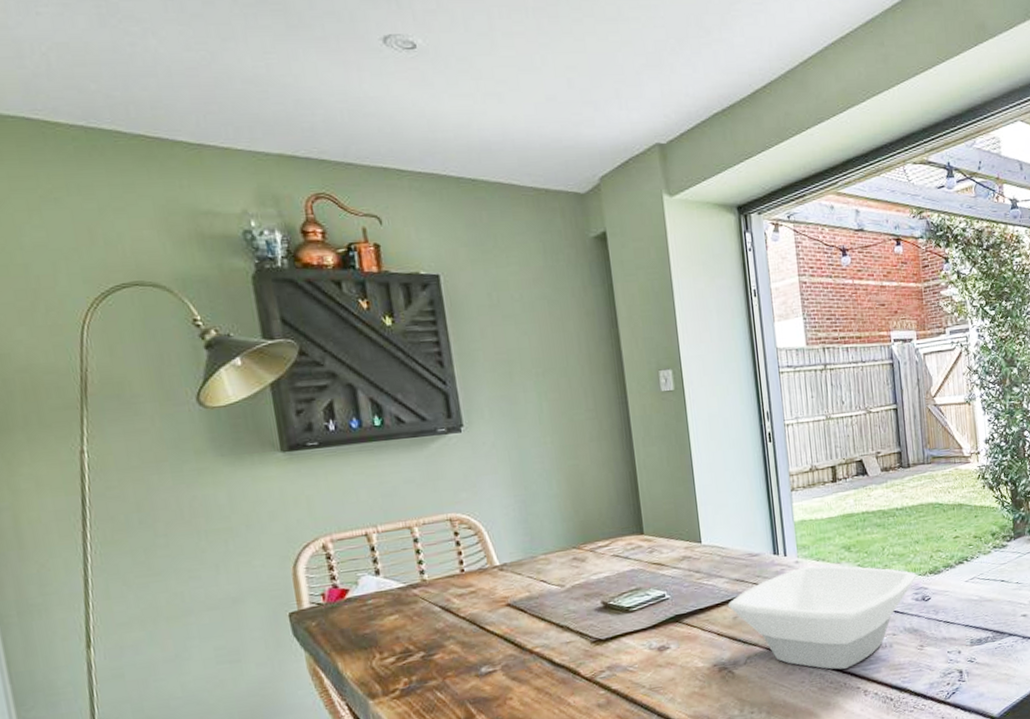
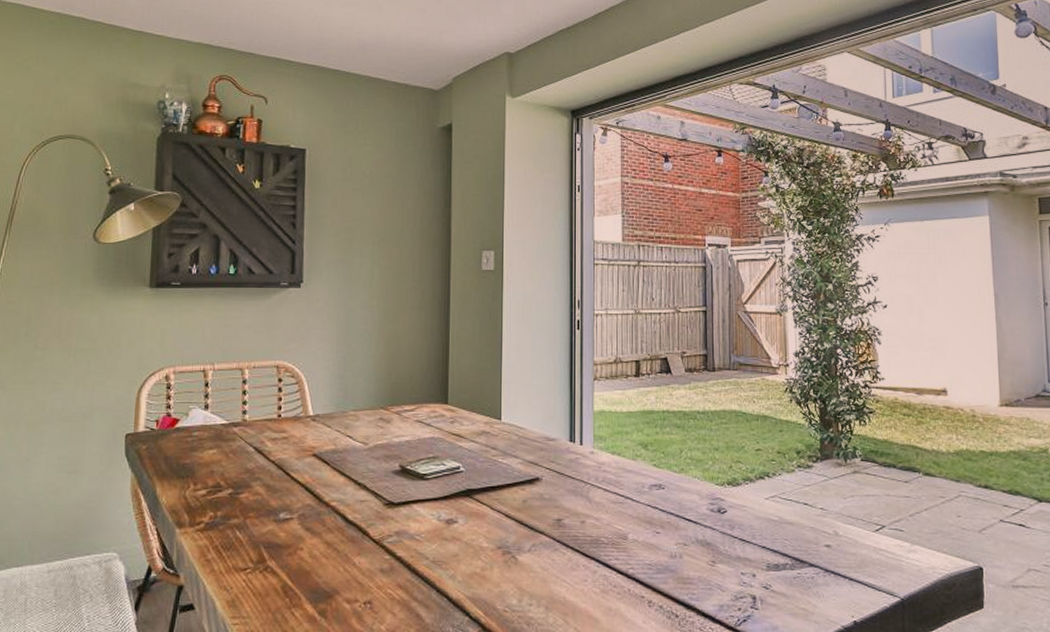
bowl: present [727,565,916,670] -> none [519,459,713,575]

